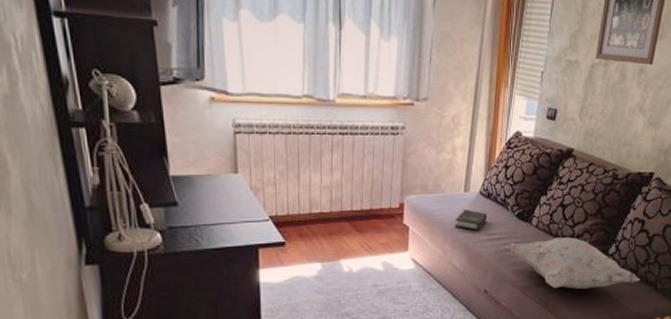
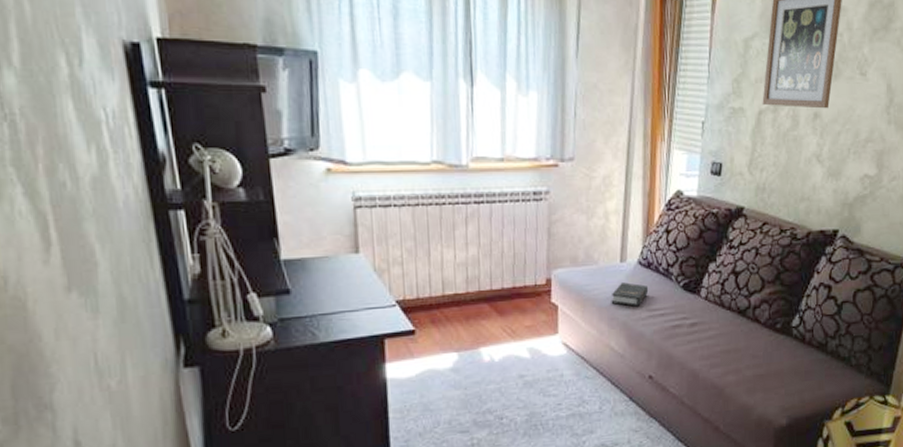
decorative pillow: present [506,237,640,289] -> none [671,309,830,370]

